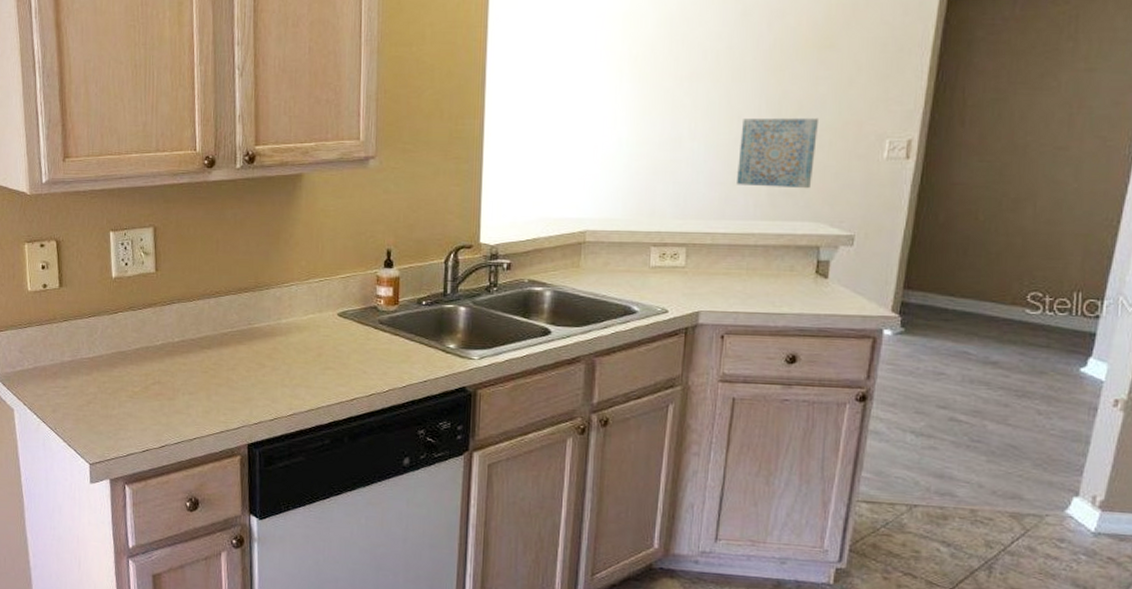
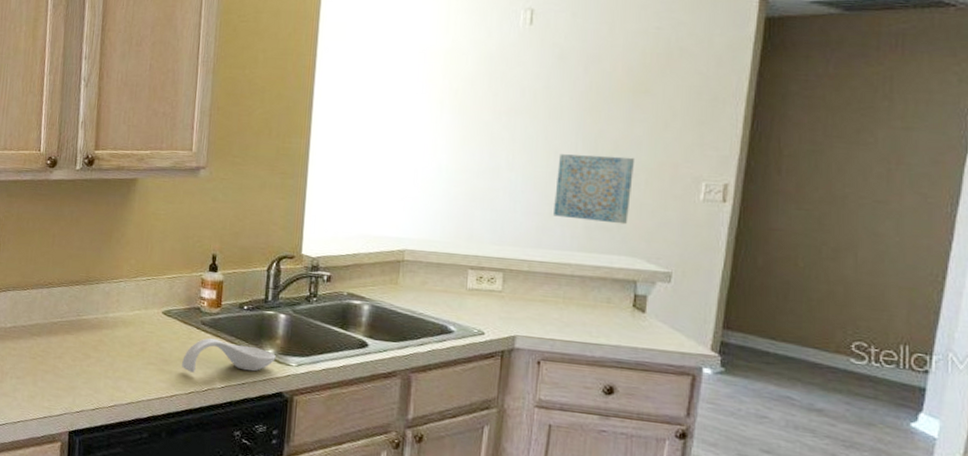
spoon rest: none [361,337,457,374] -> present [182,338,276,373]

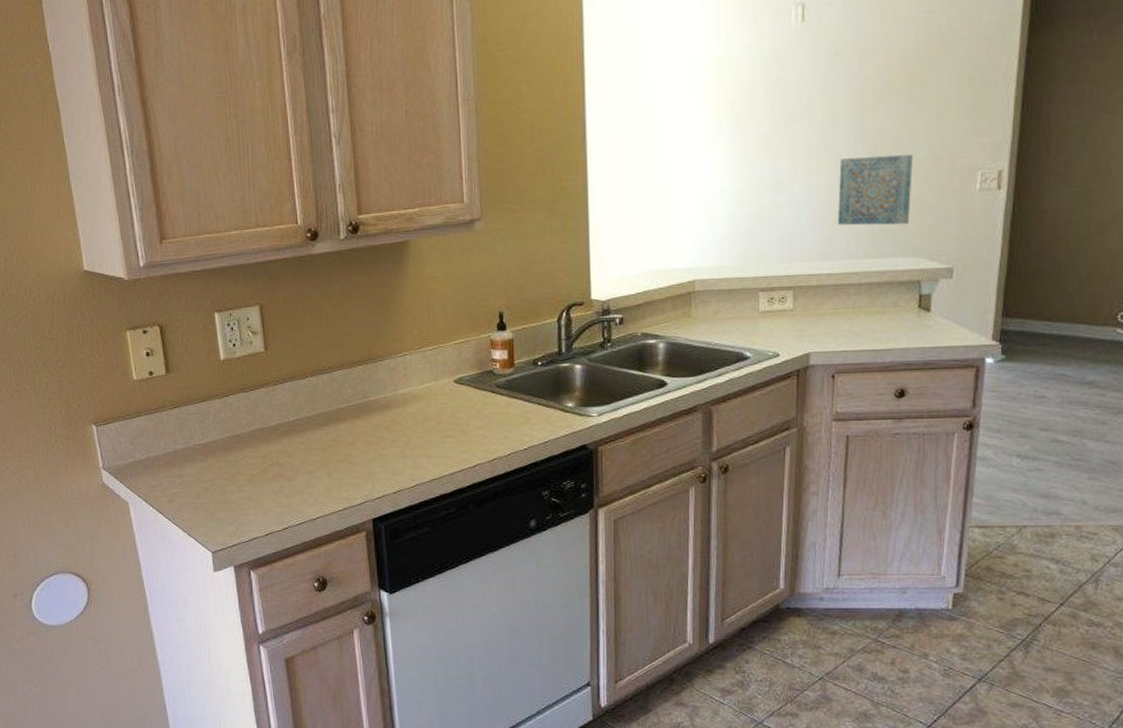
spoon rest: present [182,338,276,373] -> none [481,401,576,439]

